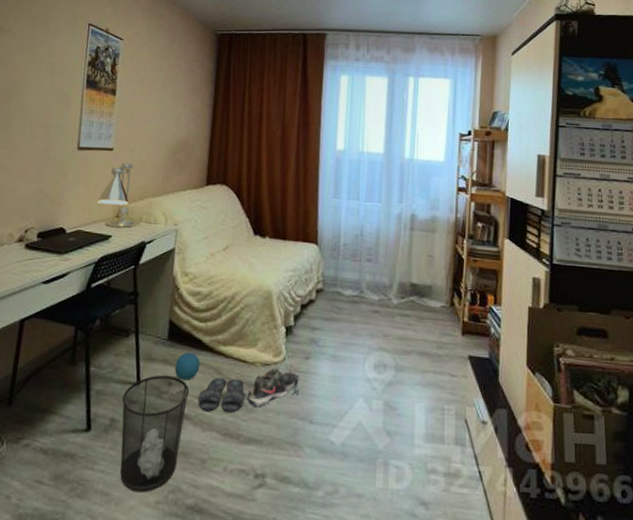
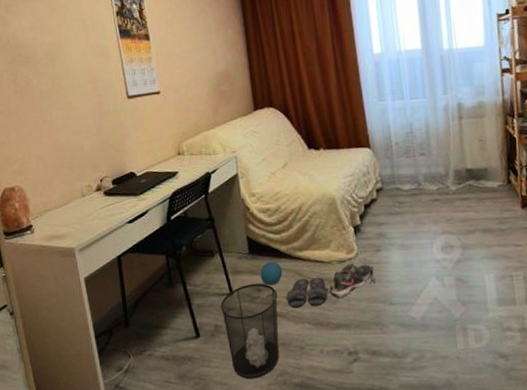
desk lamp: present [97,163,141,228] -> none [157,103,201,164]

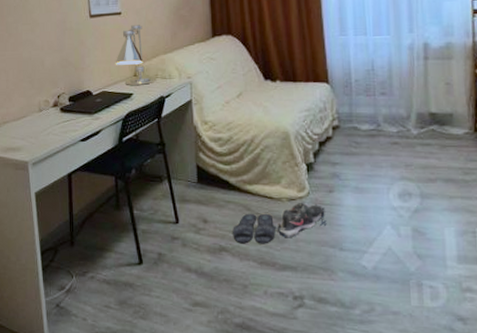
desk lamp: none [157,103,201,164] -> present [115,25,157,85]
waste bin: present [220,283,279,379] -> none [165,214,224,314]
ball: present [260,261,283,286] -> none [207,192,230,218]

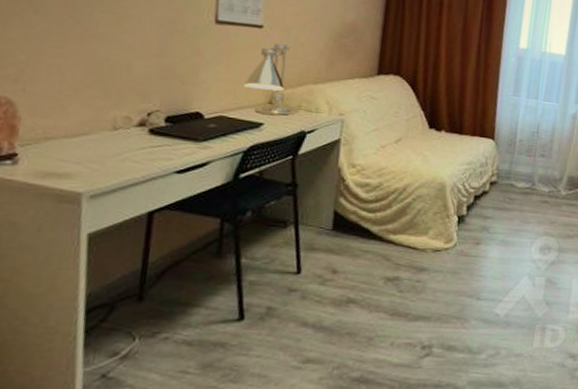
slippers: present [233,213,277,244] -> none [365,263,416,295]
athletic shoe: present [277,202,327,238] -> none [415,253,469,289]

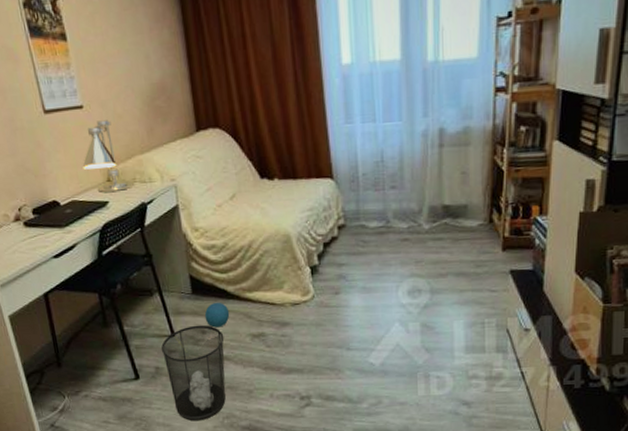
waste bin: none [279,263,356,372] -> present [161,325,226,421]
ball: none [339,241,368,268] -> present [204,302,230,328]

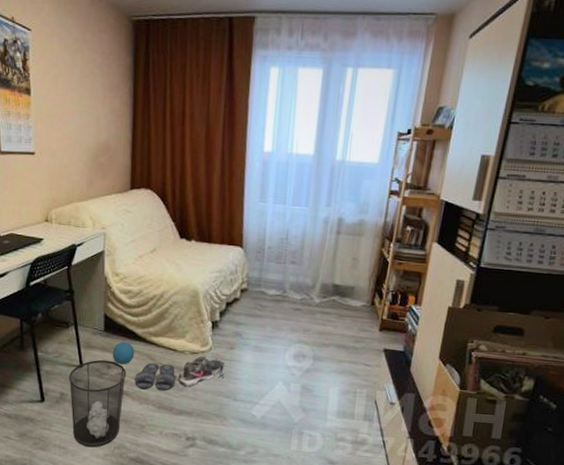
desk lamp: present [82,120,135,192] -> none [25,167,69,231]
slippers: none [234,319,281,352] -> present [135,362,177,391]
athletic shoe: none [281,306,333,343] -> present [177,356,225,387]

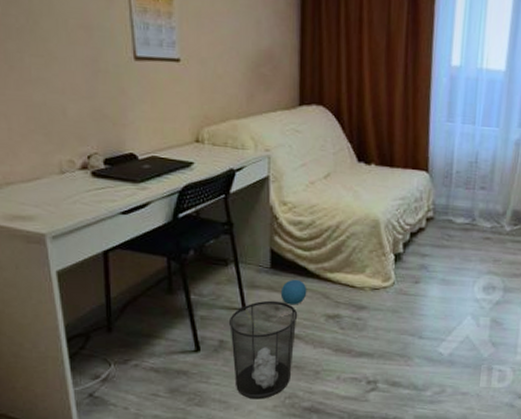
slippers: present [135,362,177,391] -> none [307,301,356,332]
athletic shoe: present [177,356,225,387] -> none [356,291,409,327]

